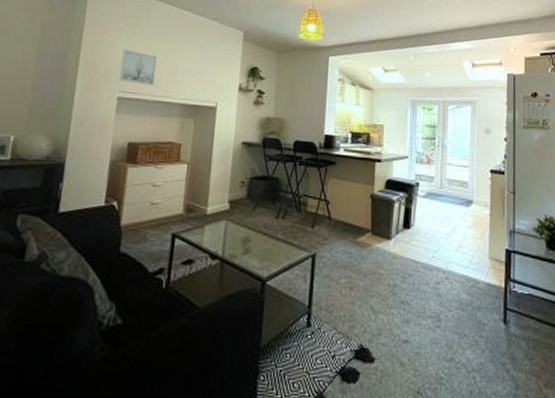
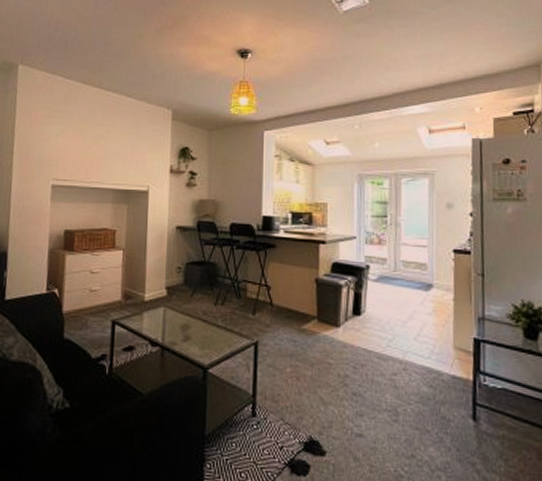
wall art: present [119,49,158,85] -> none [52,136,88,172]

